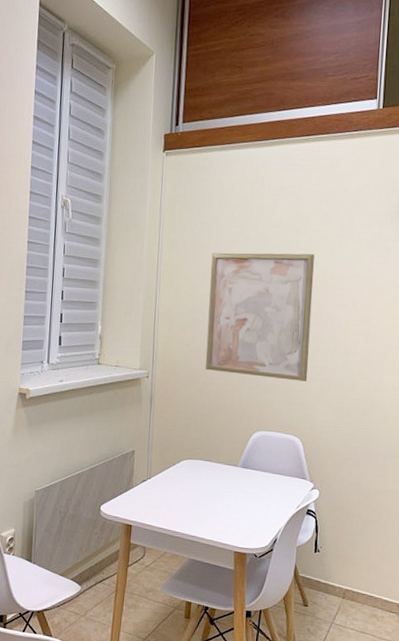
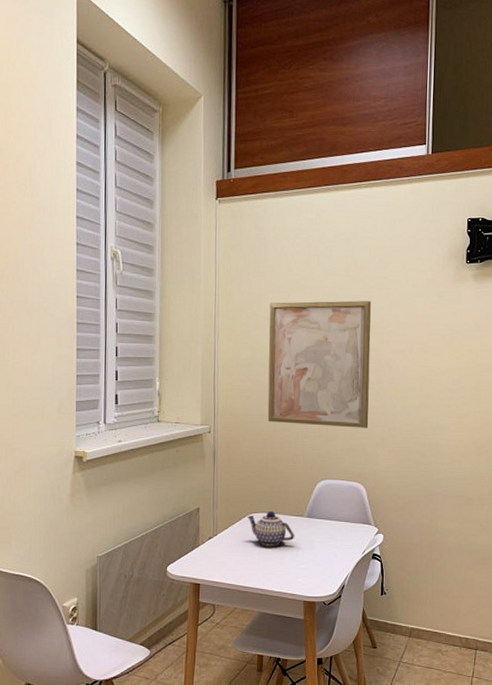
teapot: none [180,459,228,494] -> present [246,511,295,546]

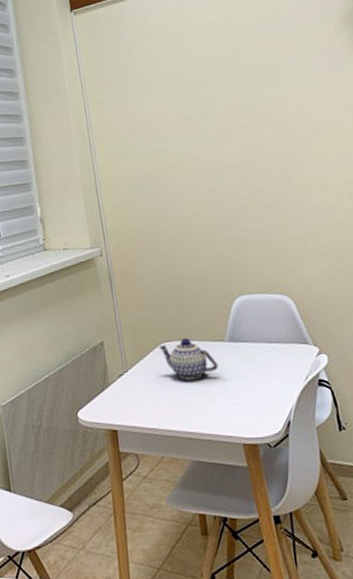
wall art: present [267,300,371,428] -> none [144,87,283,237]

